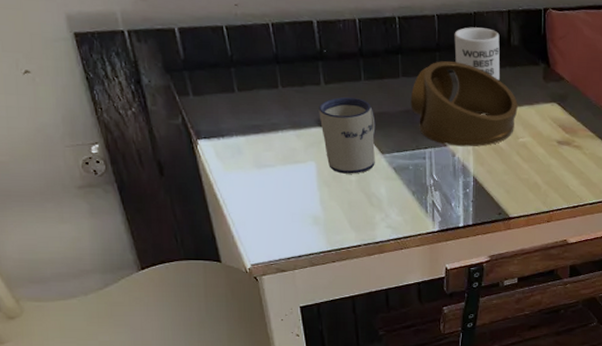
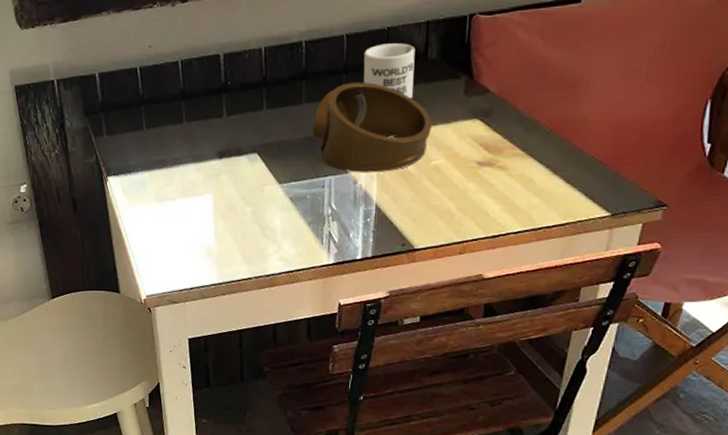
mug: present [318,97,376,174] -> none [219,128,275,205]

